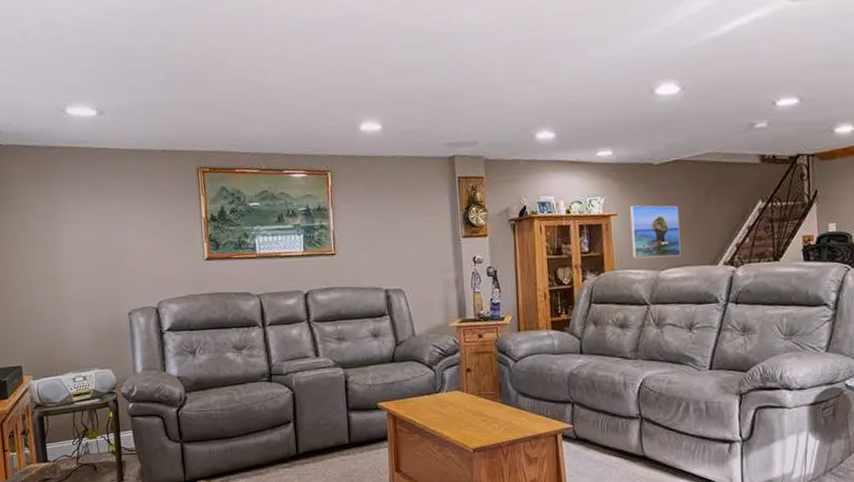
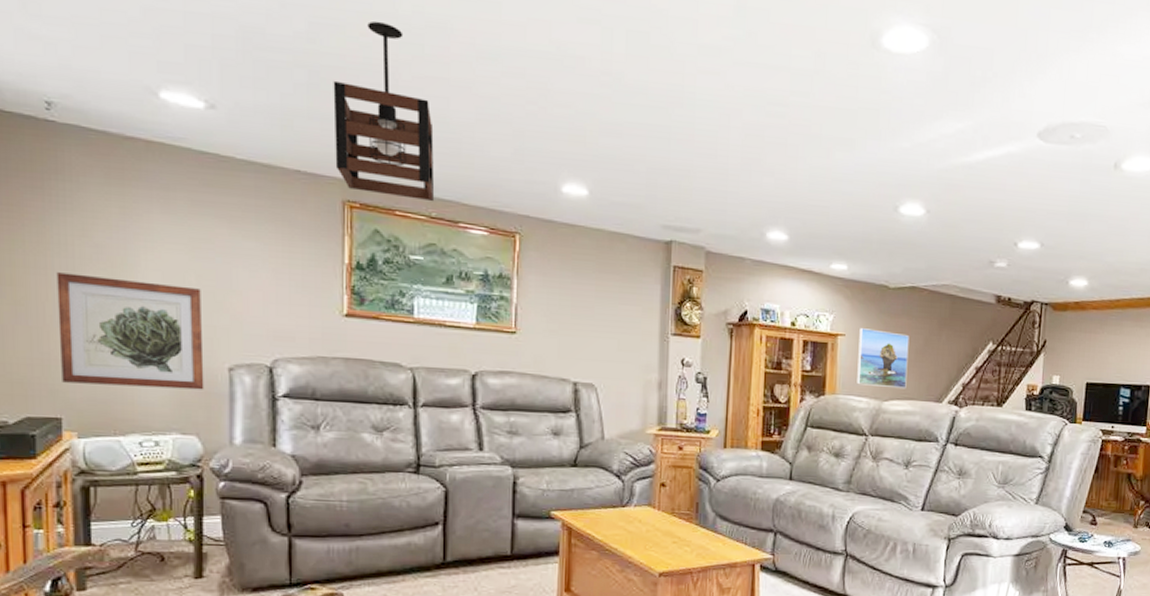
wall art: none [11,253,113,339] -> present [56,272,204,390]
pendant light: none [182,21,264,158] -> present [333,20,435,202]

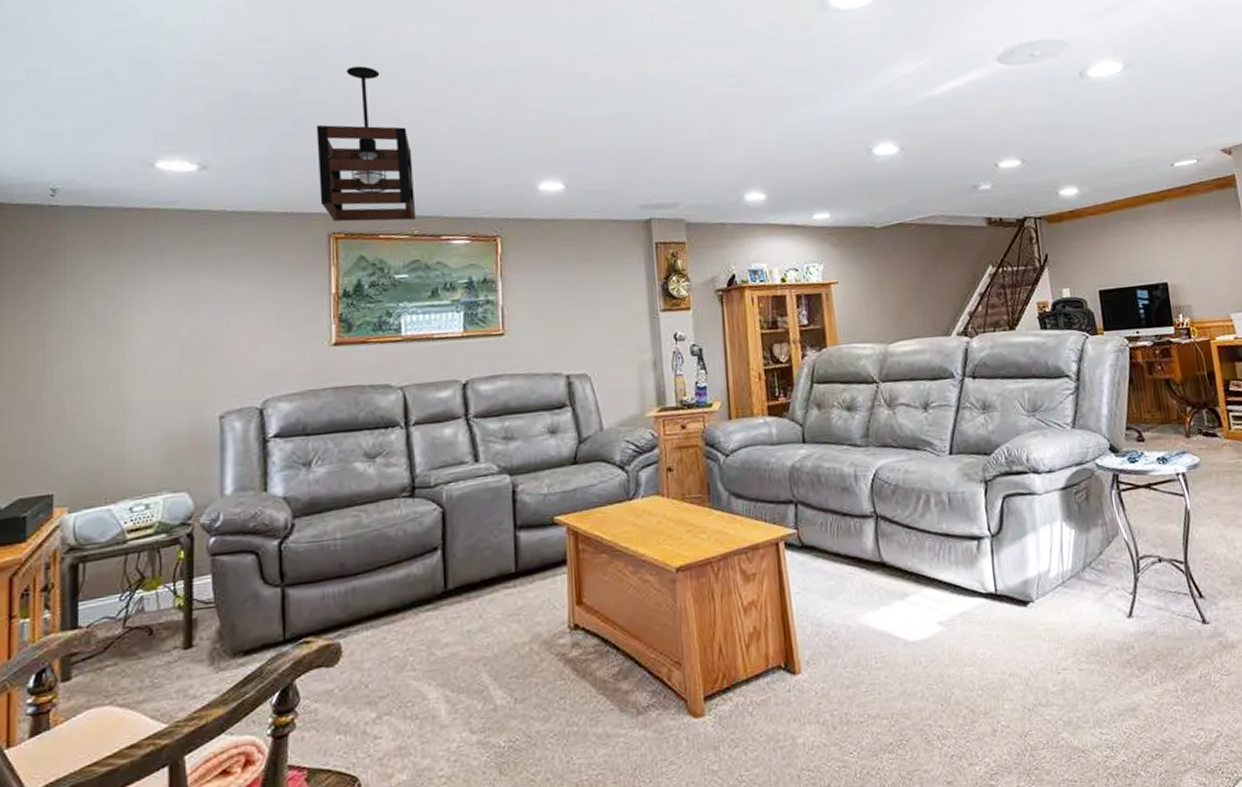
wall art: present [56,272,204,390] -> none [54,341,195,457]
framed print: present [857,328,910,389] -> none [852,272,911,331]

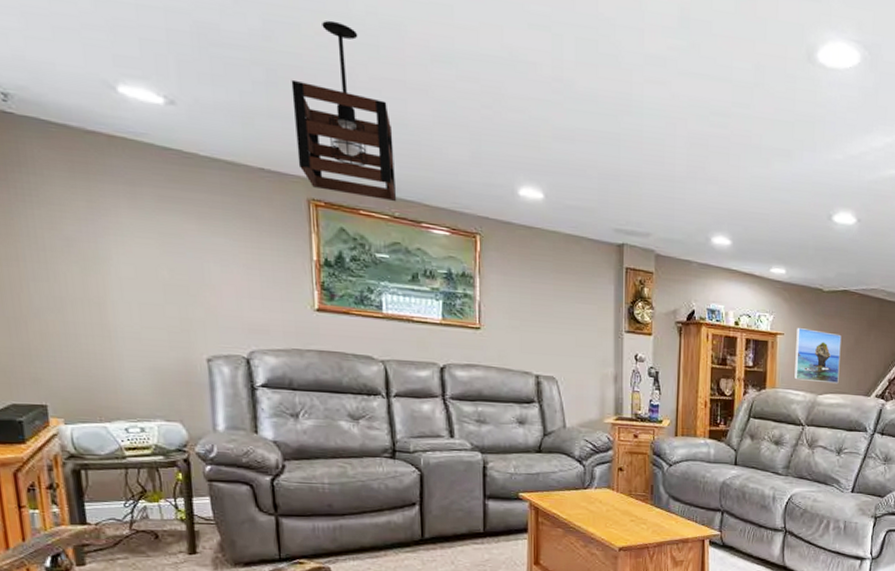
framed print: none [852,272,911,331] -> present [794,328,842,384]

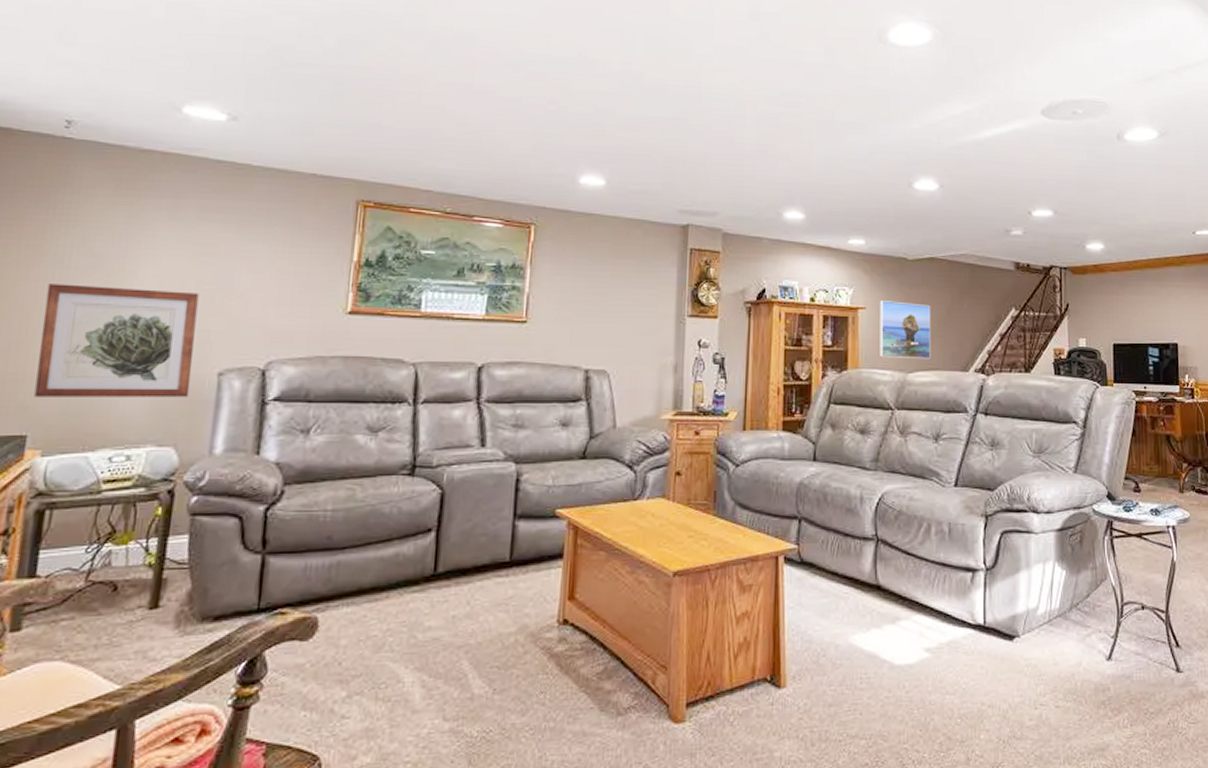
wall art: none [29,264,185,380] -> present [34,284,199,398]
pendant light: present [291,20,397,202] -> none [352,36,454,198]

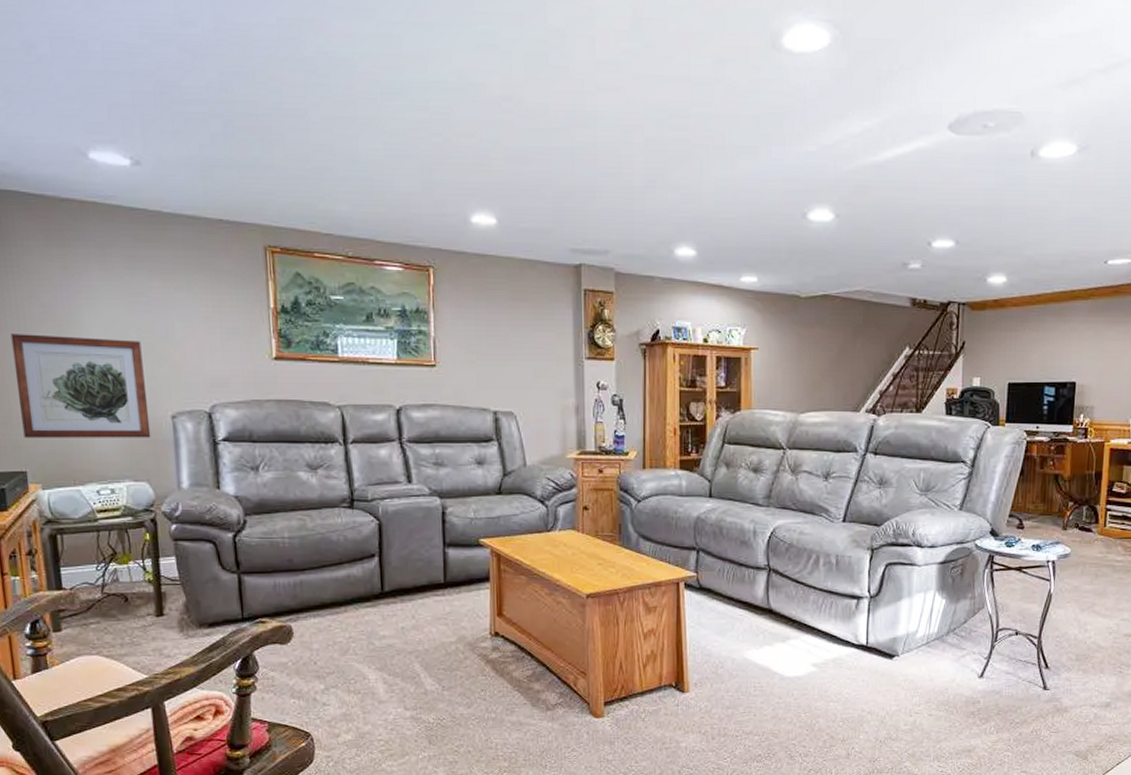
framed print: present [880,301,931,360] -> none [772,341,824,400]

